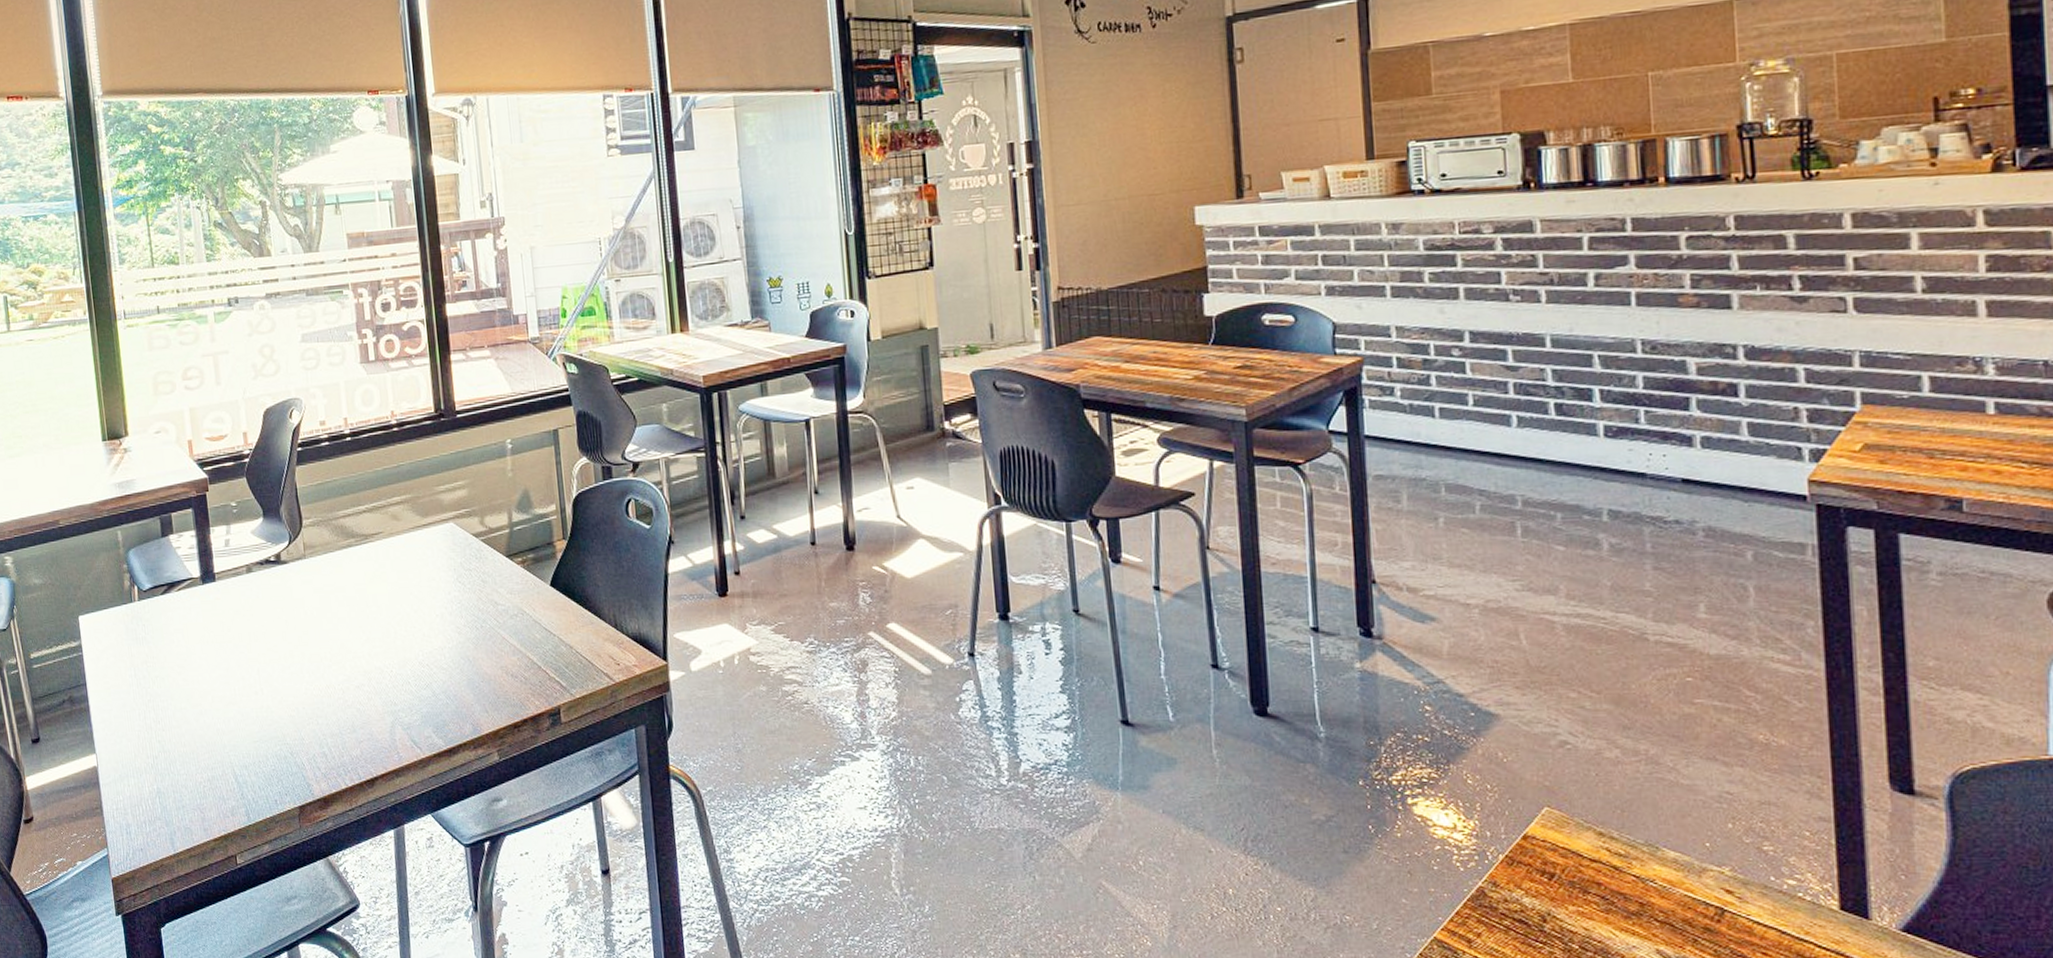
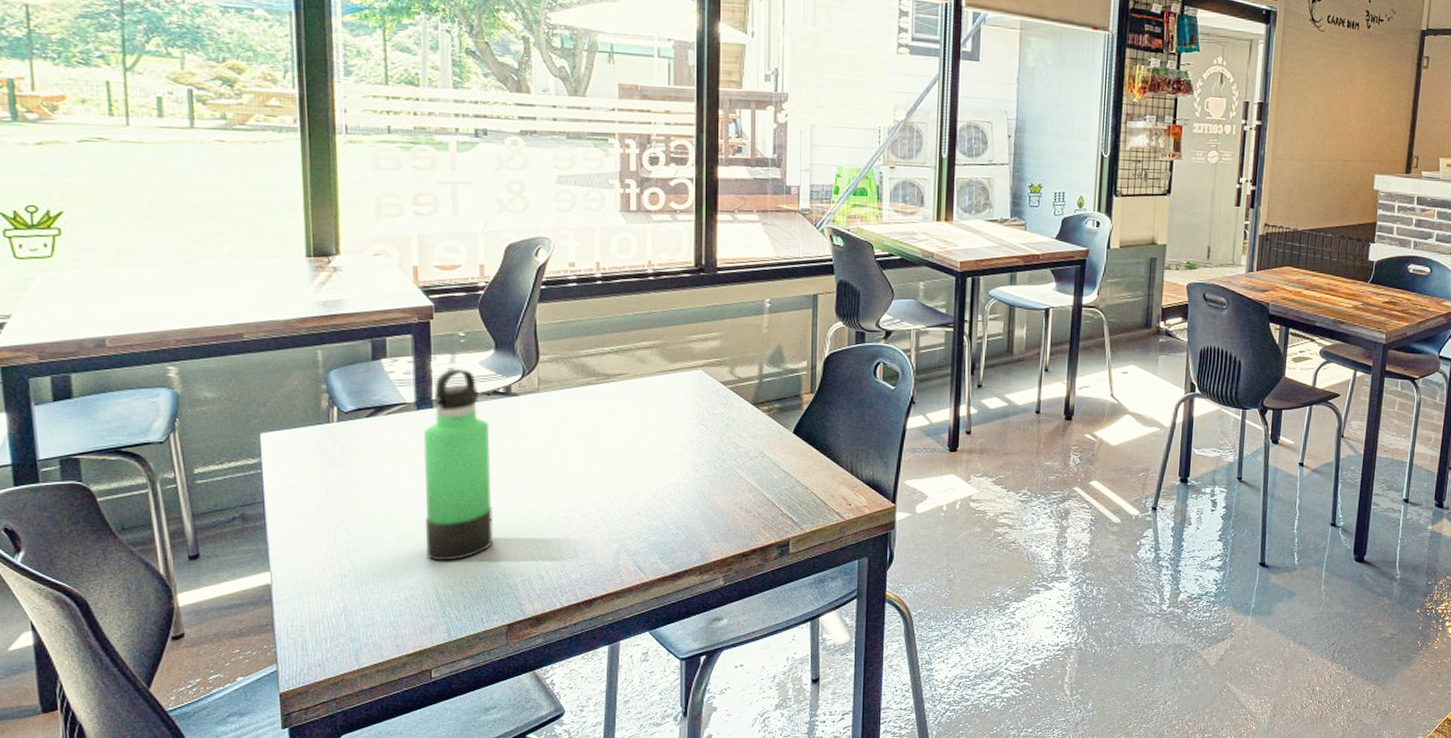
thermos bottle: none [210,540,279,740] -> present [424,369,493,561]

